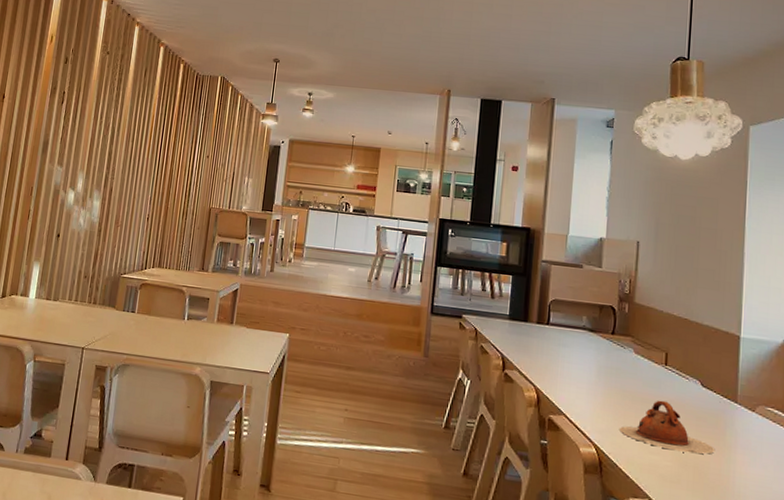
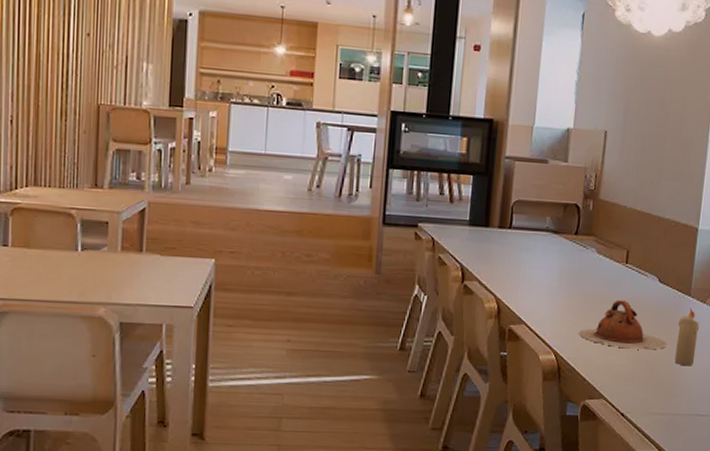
candle: none [724,415,749,476] -> present [674,308,699,366]

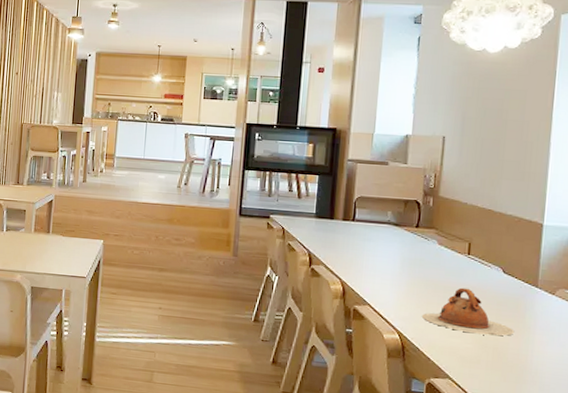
candle: present [674,308,699,366] -> none [523,298,549,355]

